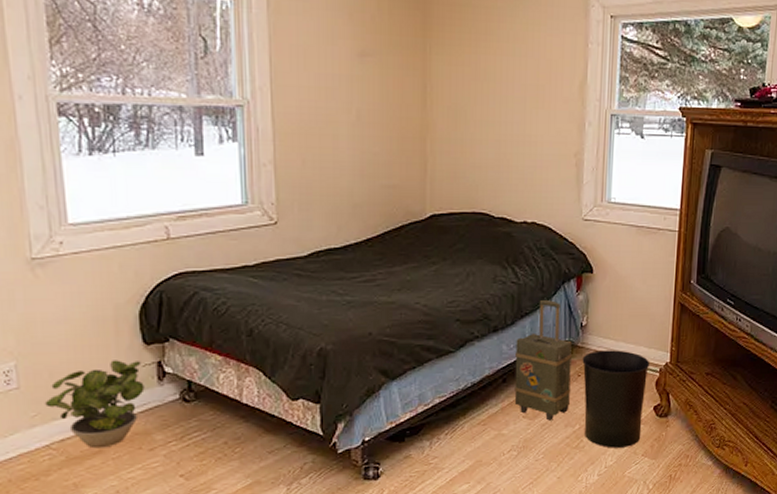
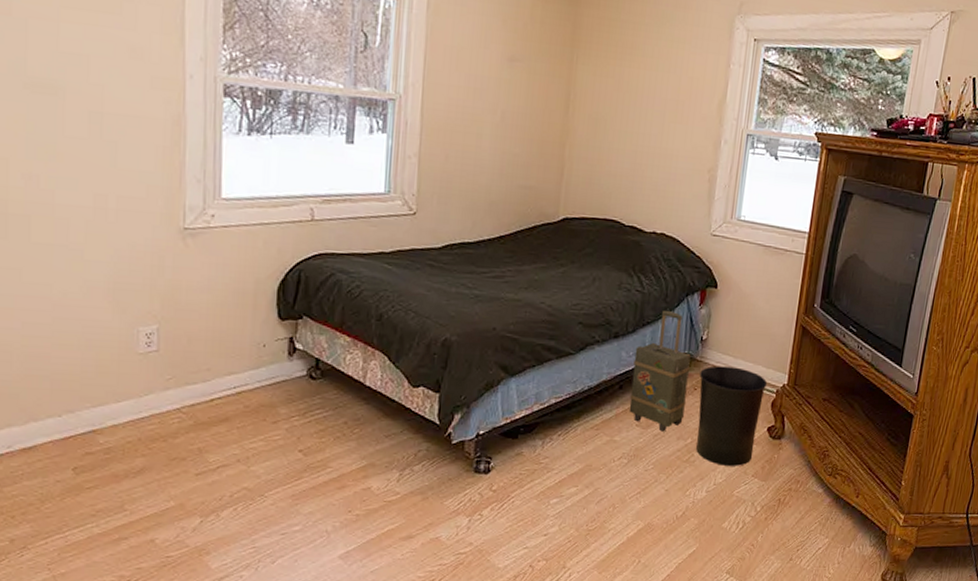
potted plant: present [44,360,145,449] -> none [180,332,275,417]

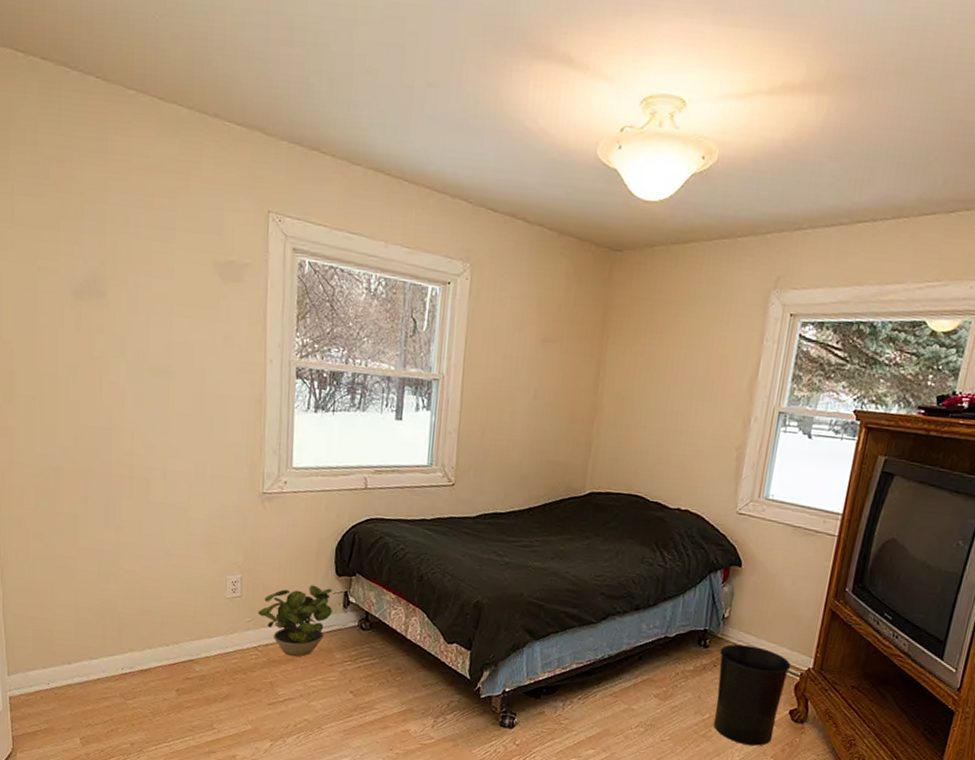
potted plant: none [180,332,275,417] -> present [258,585,333,657]
suitcase: present [629,311,691,432] -> none [647,587,712,705]

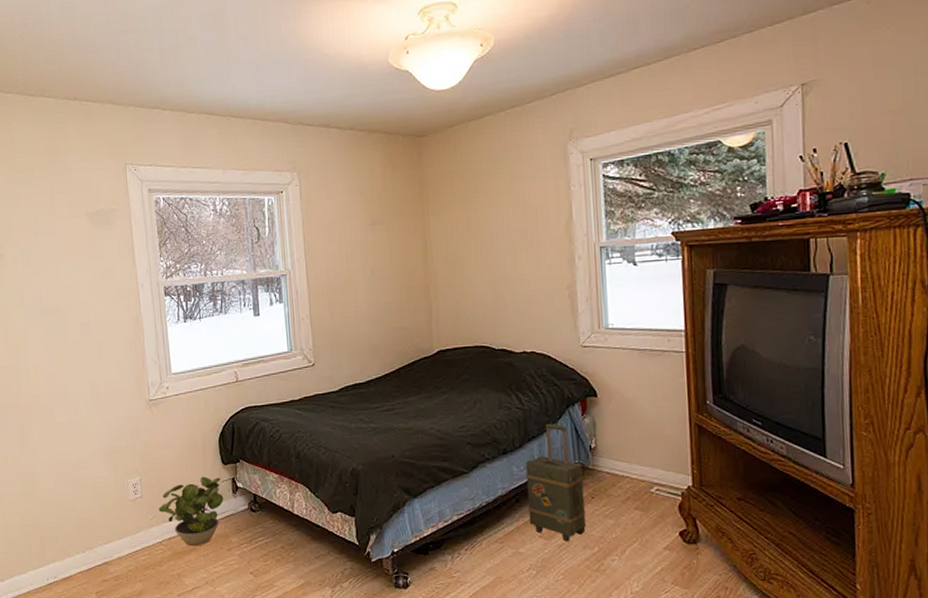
suitcase: none [647,587,712,705] -> present [525,424,586,542]
waste bin: present [714,644,791,746] -> none [595,472,670,574]

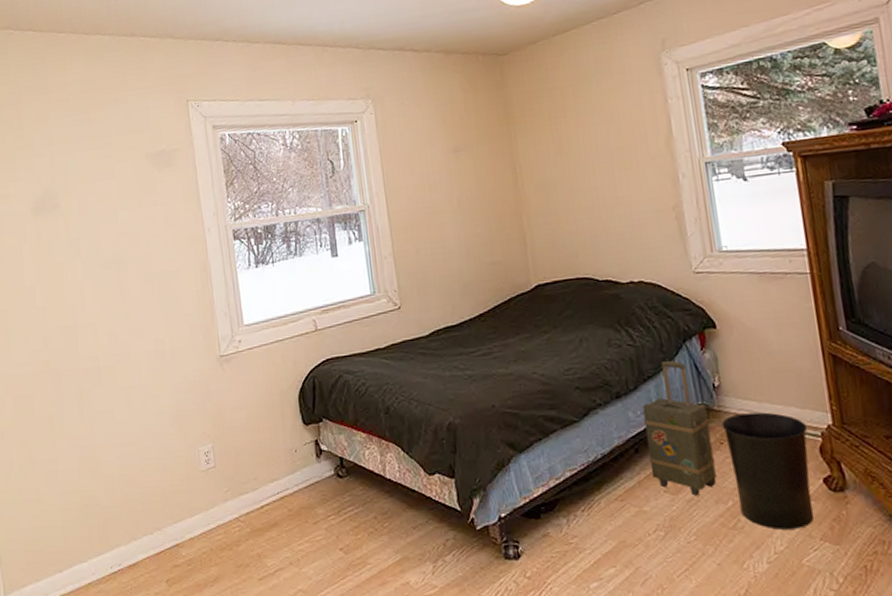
potted plant: present [158,476,224,547] -> none [233,439,307,522]
waste bin: none [595,472,670,574] -> present [722,412,815,530]

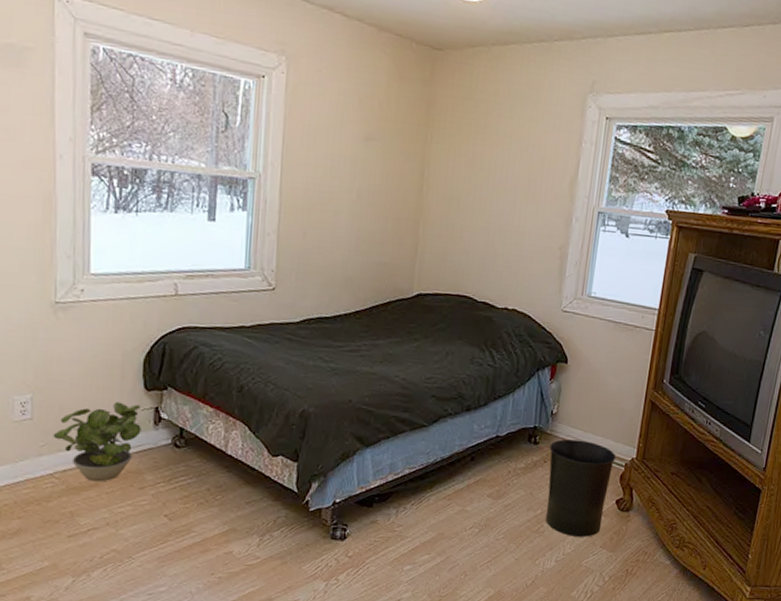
potted plant: none [233,439,307,522] -> present [53,402,141,482]
suitcase: present [642,361,717,496] -> none [480,385,541,503]

